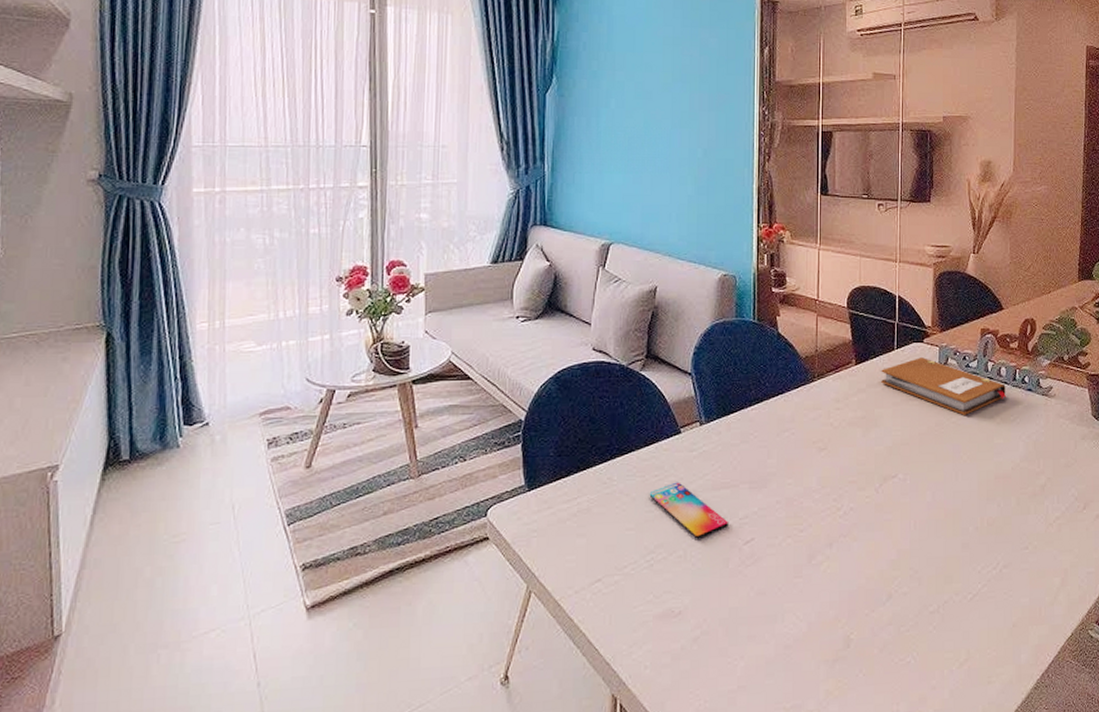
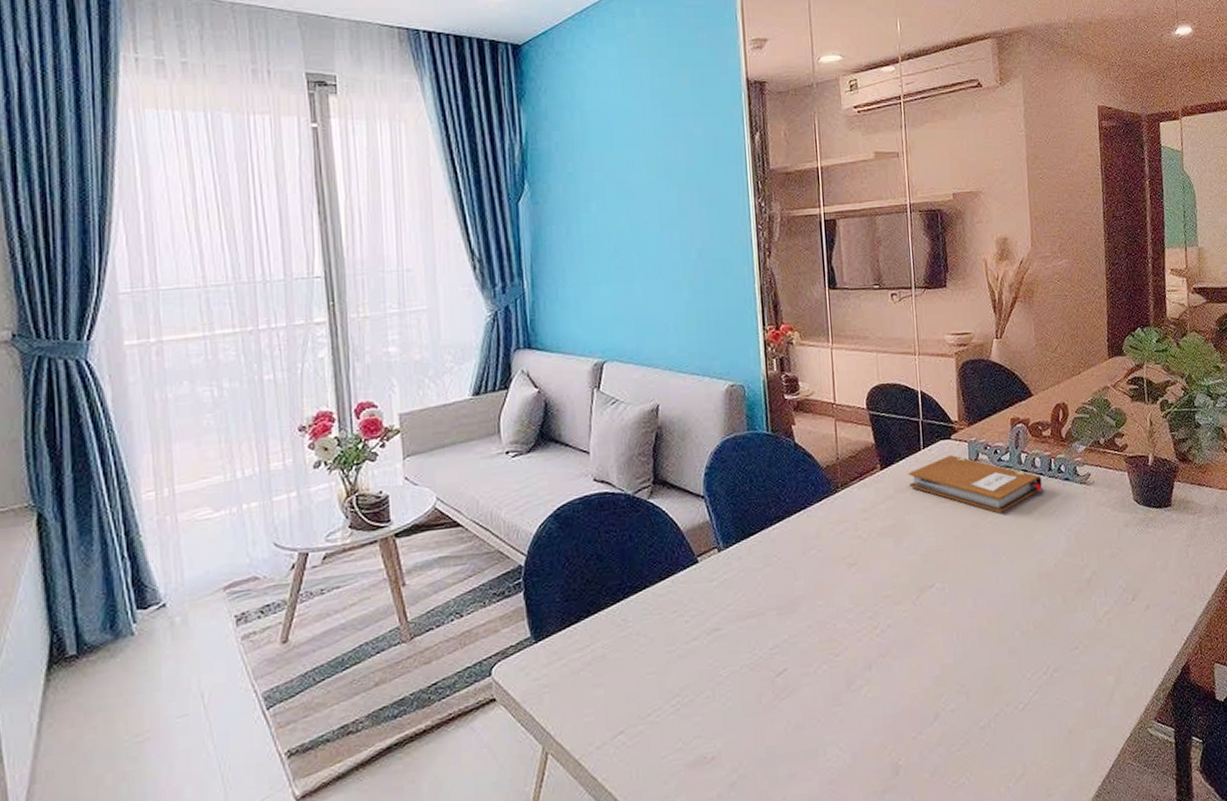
smartphone: present [649,482,728,539] -> none [669,616,758,676]

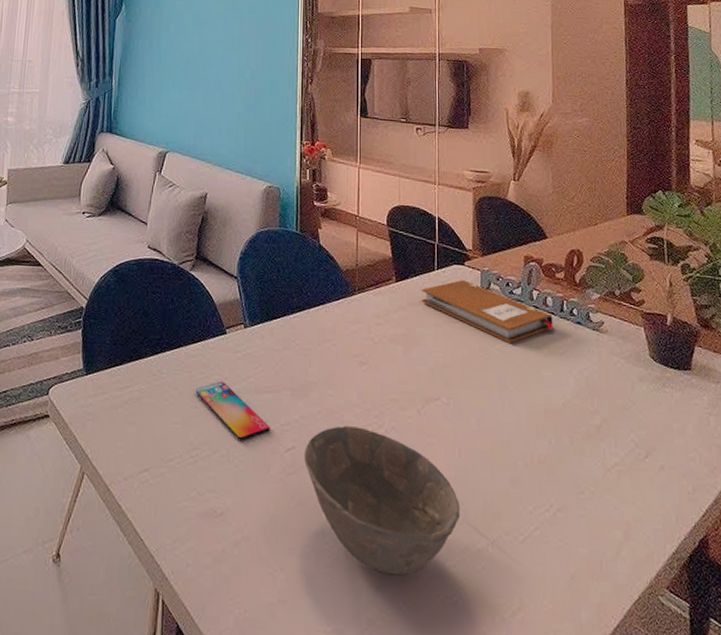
smartphone: none [669,616,758,676] -> present [195,381,270,441]
bowl: none [796,632,962,775] -> present [303,426,461,575]

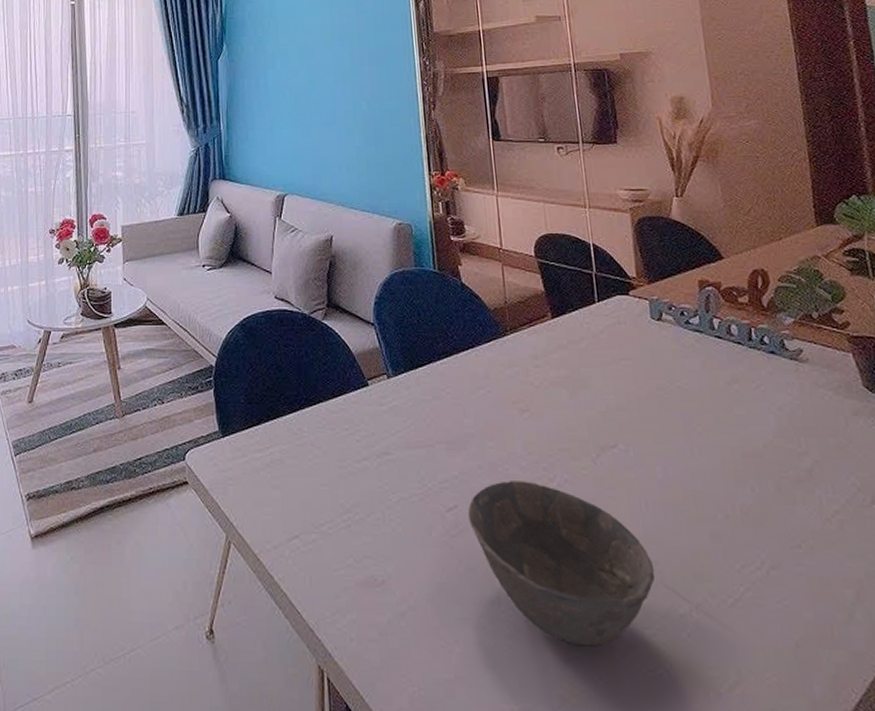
smartphone: present [195,381,270,441] -> none [341,437,427,501]
notebook: present [422,280,555,343] -> none [582,312,744,379]

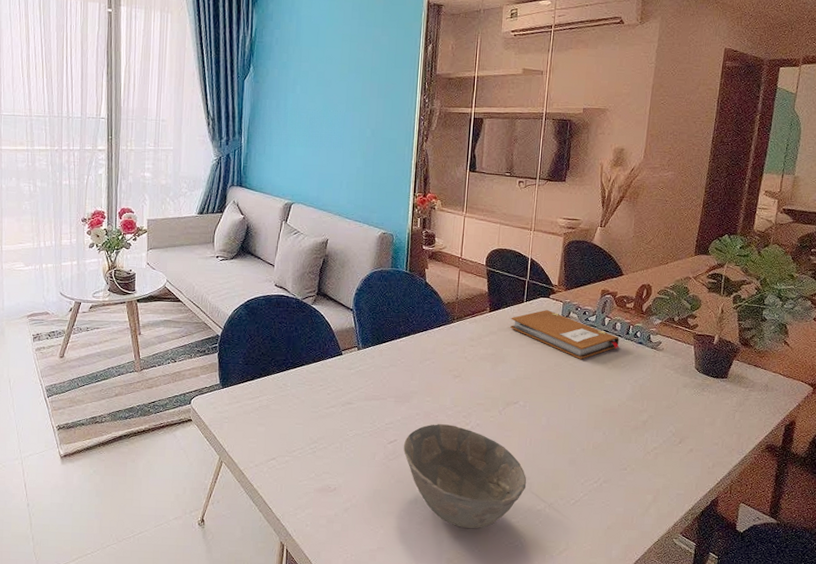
notebook: none [582,312,744,379] -> present [510,310,620,359]

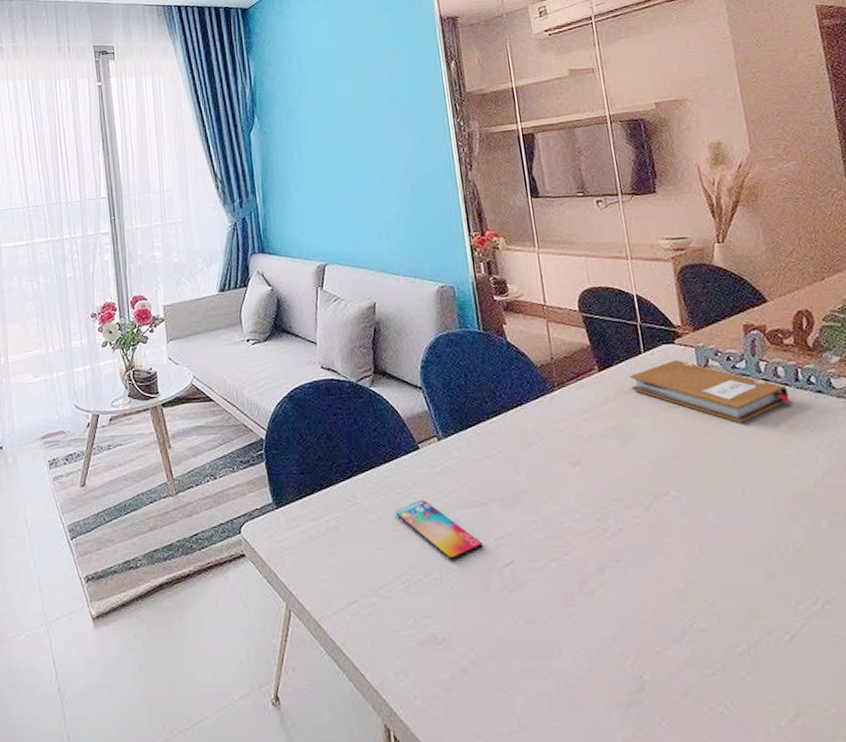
smartphone: none [315,391,377,436] -> present [395,499,483,560]
bowl: present [403,424,527,528] -> none [524,533,713,688]

